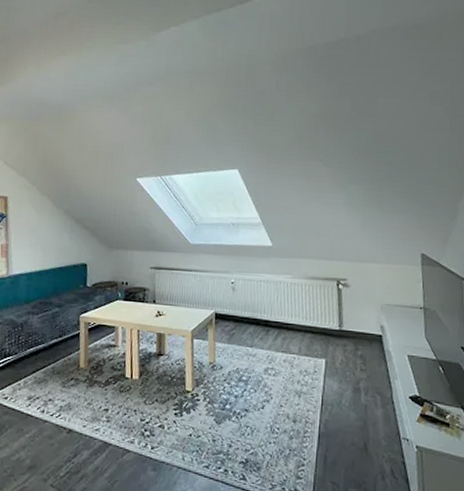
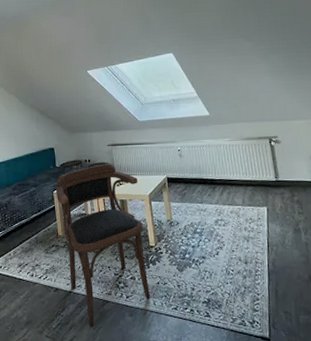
armchair: none [82,289,181,480] -> present [55,164,151,328]

